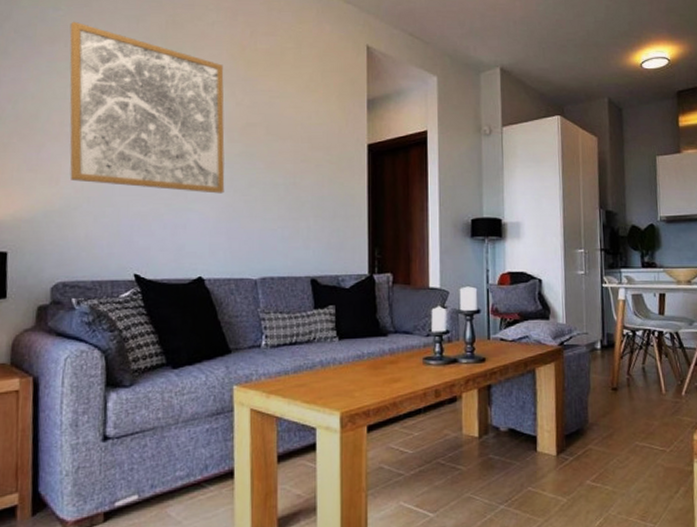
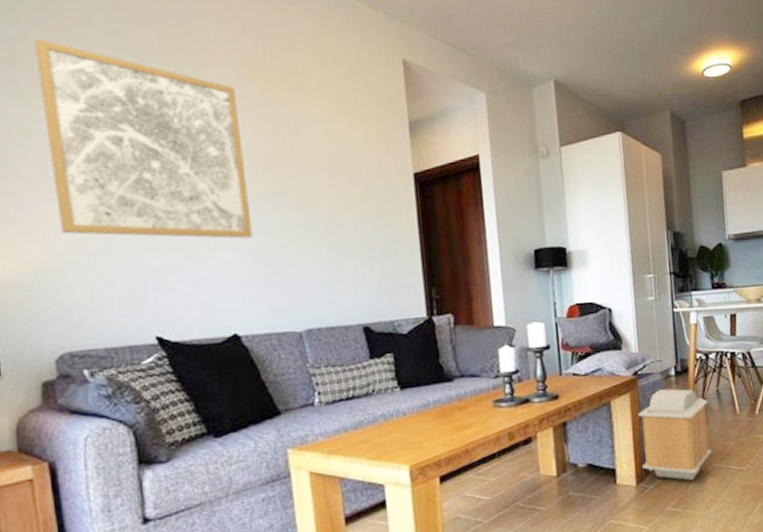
air purifier: none [562,362,635,456] -> present [638,388,712,481]

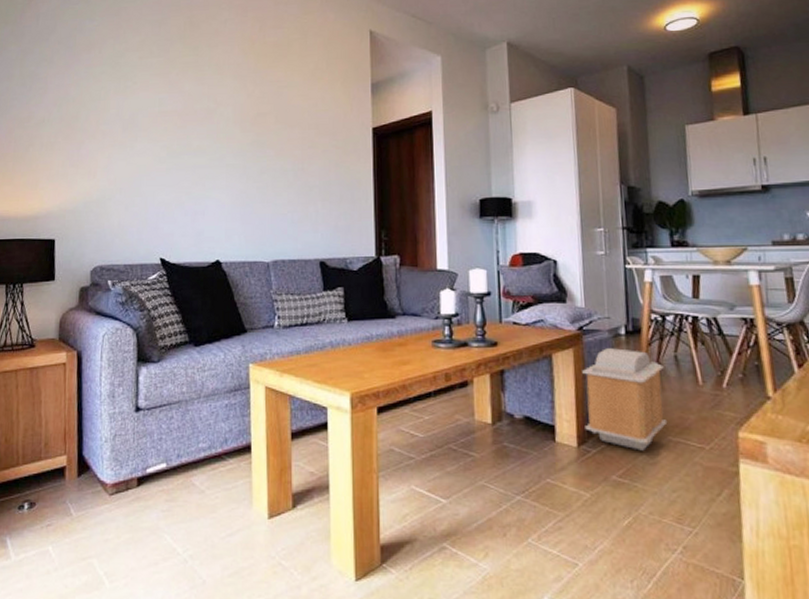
wall art: present [34,38,253,239] -> none [103,29,239,181]

